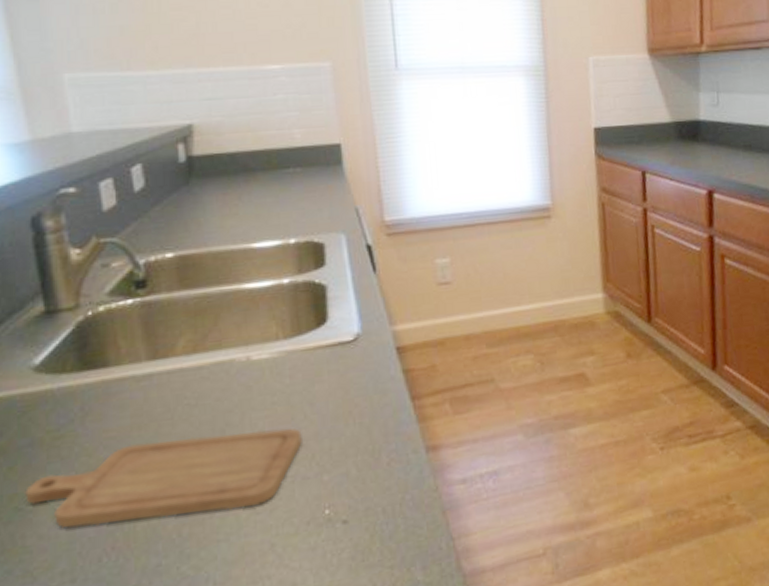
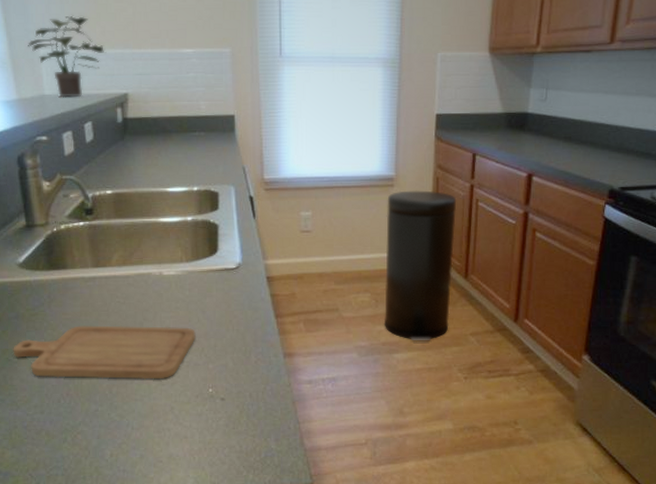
potted plant: none [46,28,161,135] -> present [28,15,107,98]
pedal bin: none [544,219,635,410] -> present [384,190,457,341]

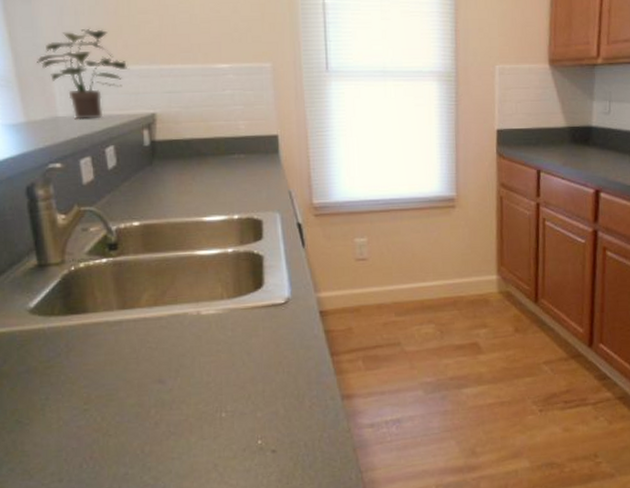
chopping board: present [13,325,196,380] -> none [23,372,241,440]
pedal bin: present [384,190,457,341] -> none [448,211,523,374]

